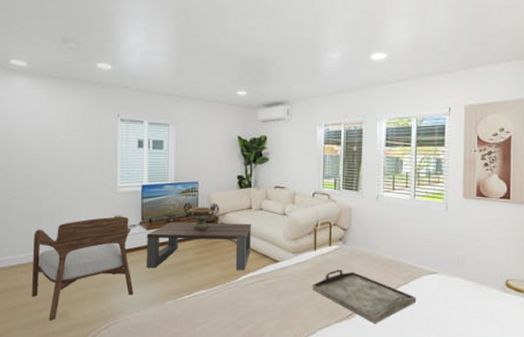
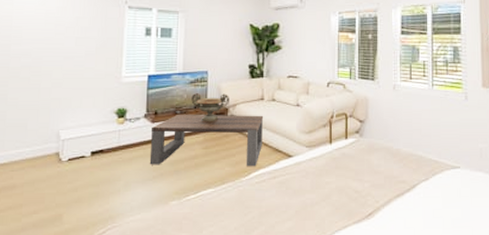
armchair: present [31,216,134,321] -> none [22,108,135,225]
serving tray: present [312,269,417,324] -> none [328,164,440,224]

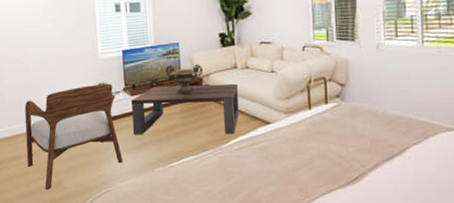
armchair: none [22,108,135,225] -> present [24,83,123,190]

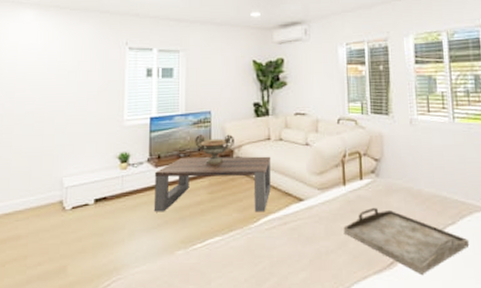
armchair: present [24,83,123,190] -> none [26,153,140,278]
serving tray: none [309,128,434,189] -> present [343,207,470,274]

